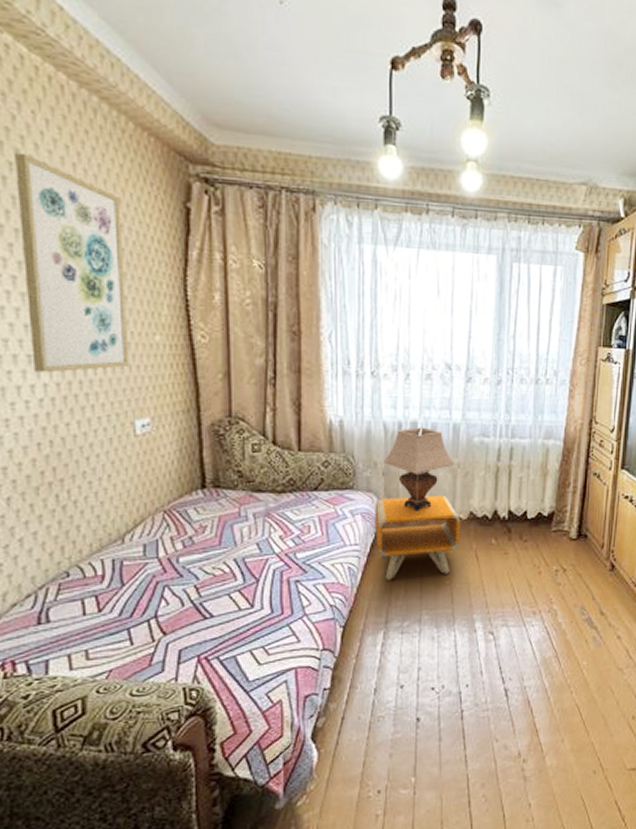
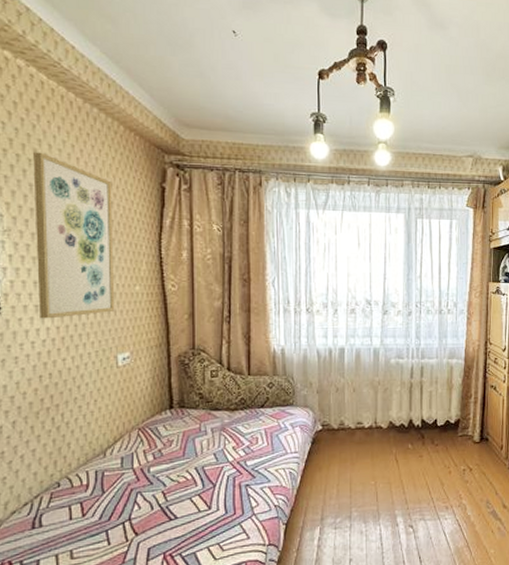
nightstand: present [374,495,460,580] -> none [311,408,382,483]
table lamp: present [384,427,455,512] -> none [318,352,376,423]

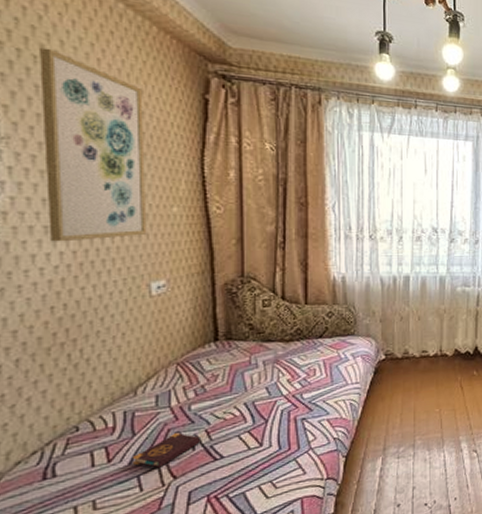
book: none [101,493,159,524] -> present [131,433,202,468]

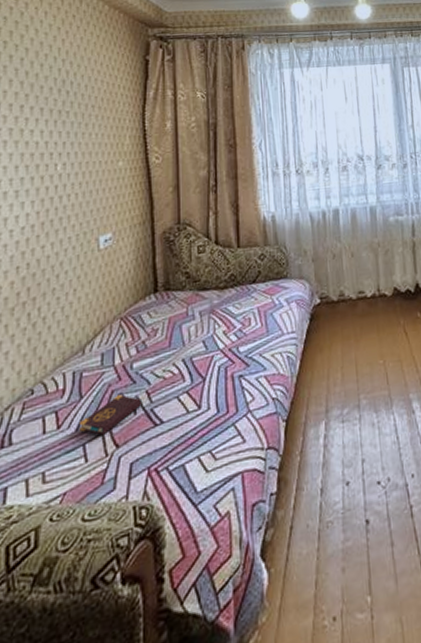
wall art: present [40,47,147,242] -> none [19,37,97,205]

